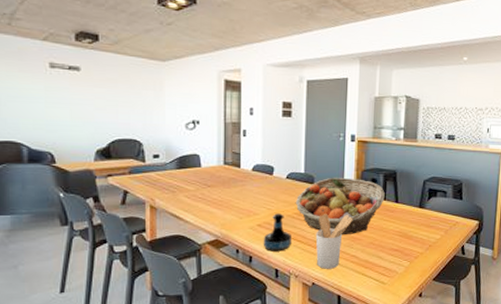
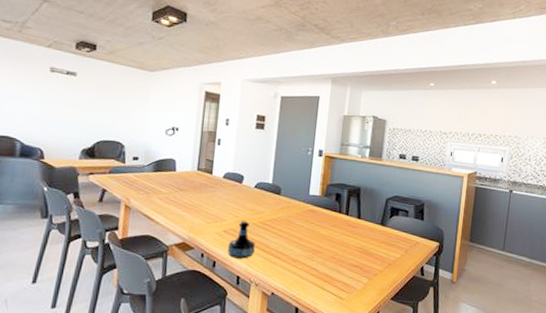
fruit basket: present [295,177,385,235] -> none [261,189,348,247]
utensil holder: present [315,214,352,269] -> none [277,224,315,280]

